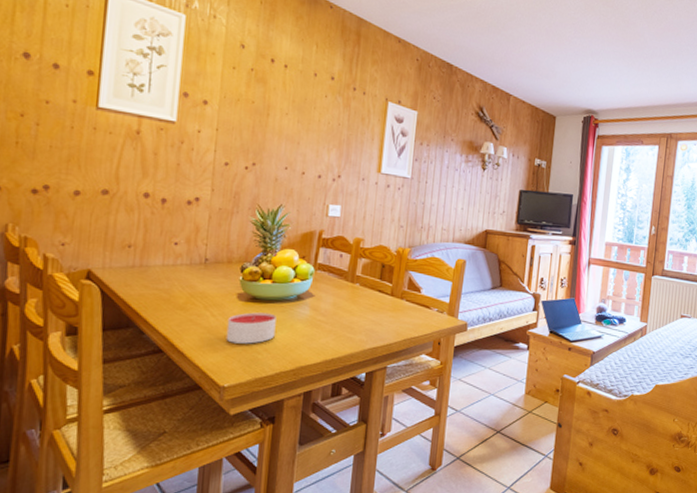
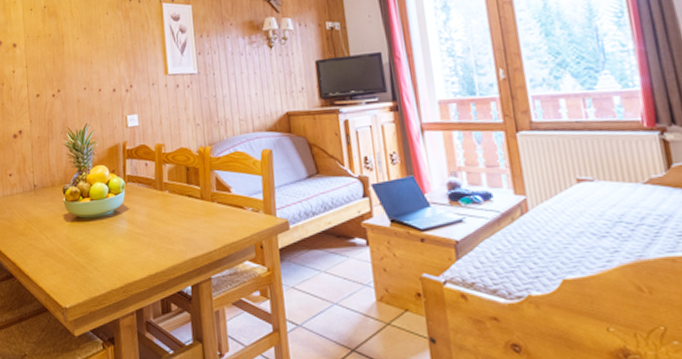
candle: present [226,312,277,344] -> none [59,231,101,264]

